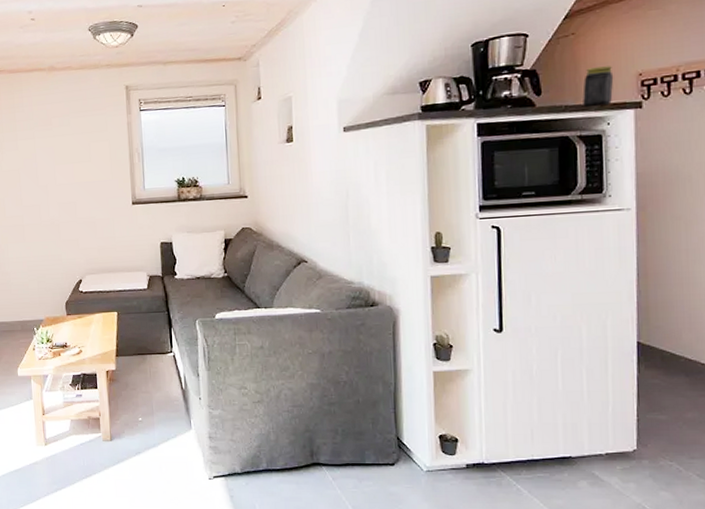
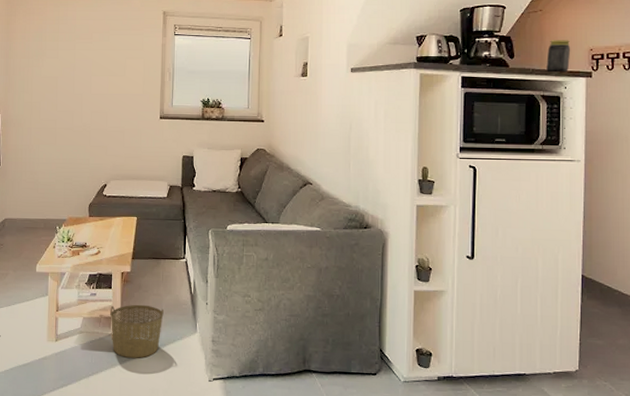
basket: none [98,403,155,459] -> present [110,304,164,358]

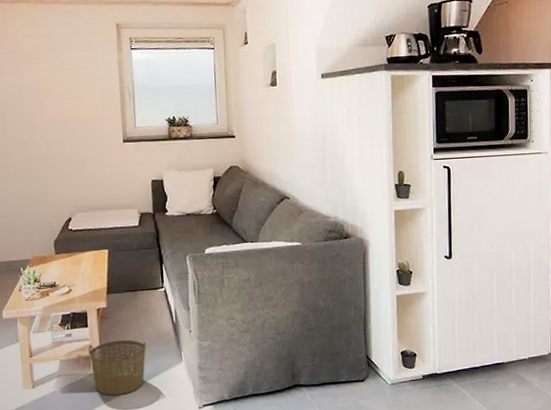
jar: present [546,40,571,73] -> none [513,31,536,66]

